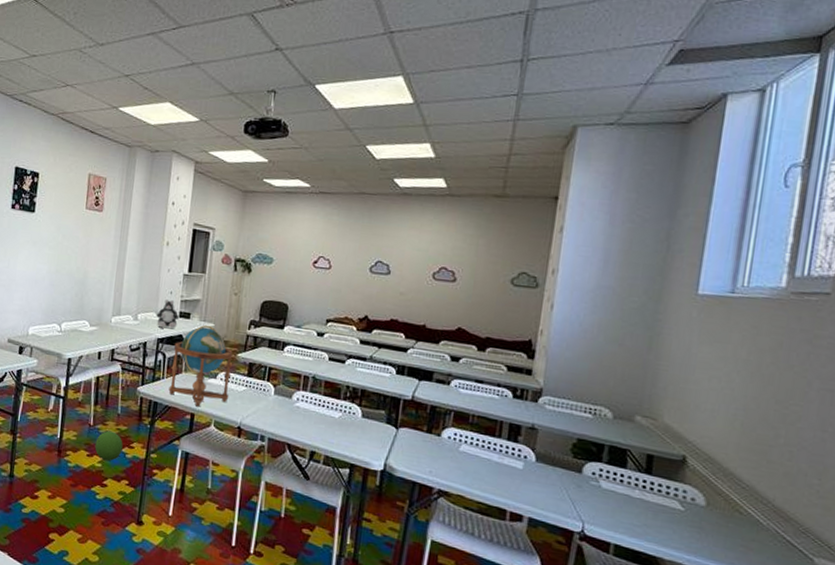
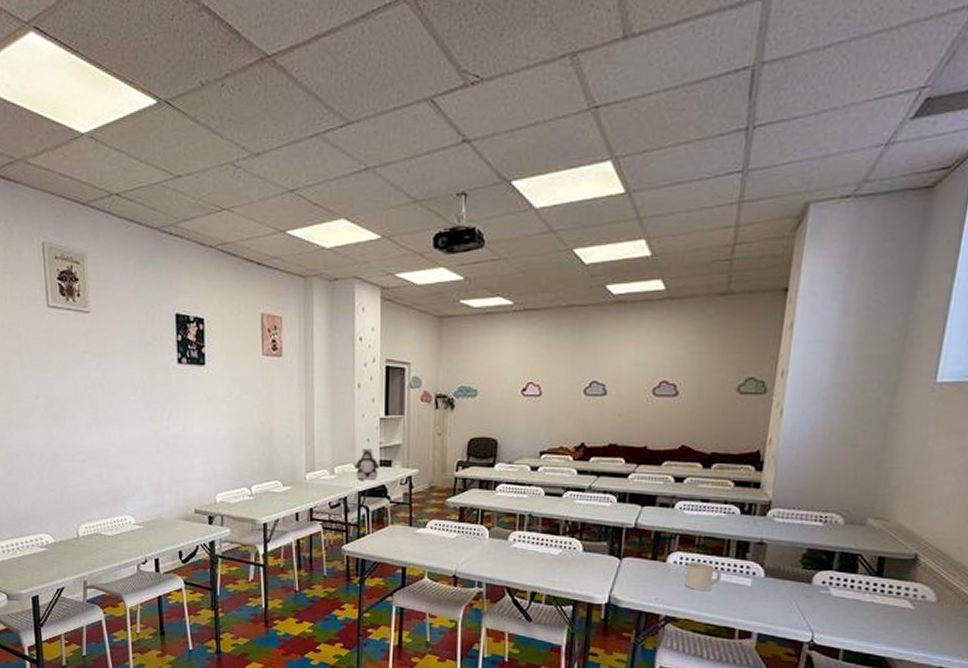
ball: present [94,430,123,462] -> none [303,594,333,626]
globe: present [168,324,233,407] -> none [376,471,442,560]
mug: none [458,439,494,470] -> present [684,562,722,592]

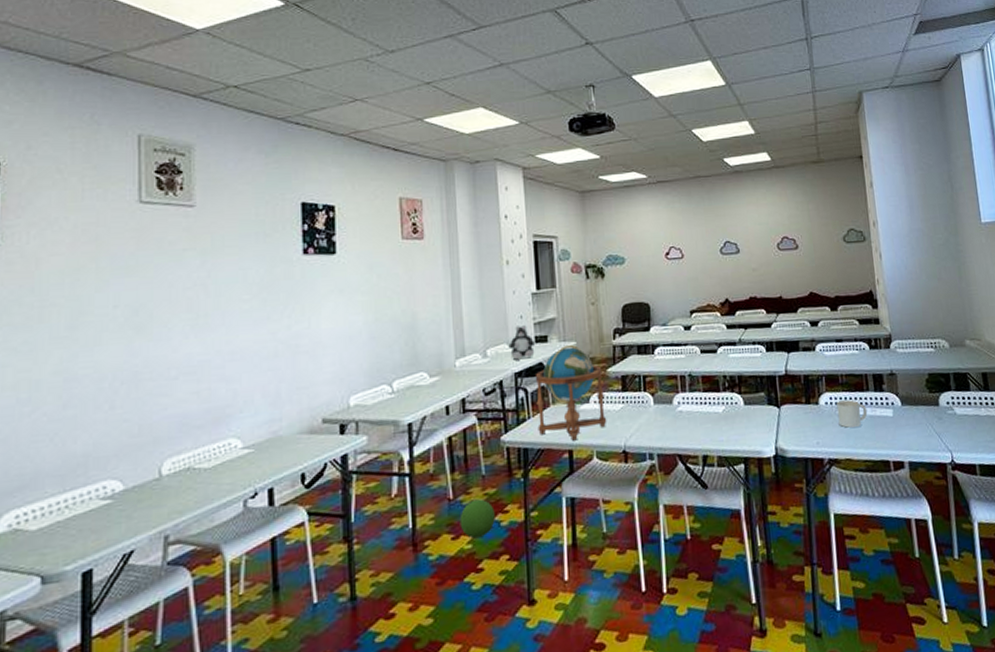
ball: none [303,594,333,626] -> present [459,499,495,539]
globe: none [376,471,442,560] -> present [535,344,607,441]

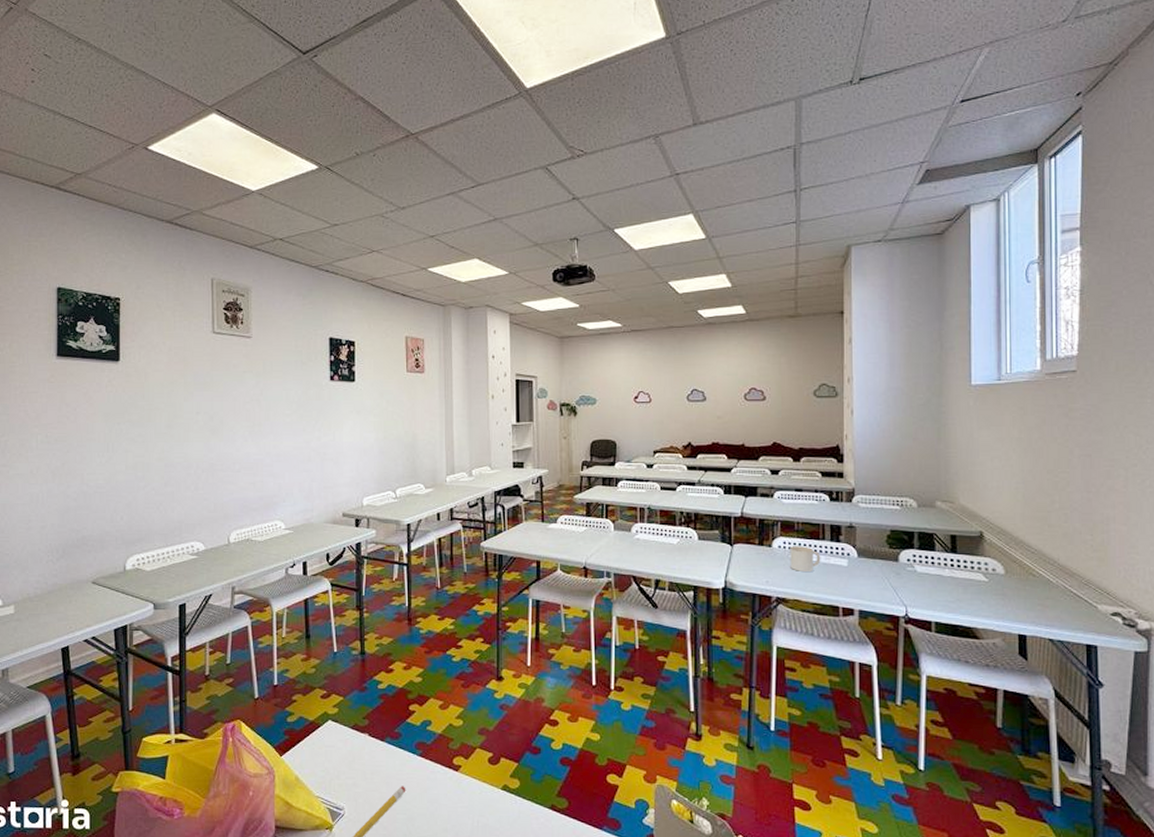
ball: present [459,499,495,539] -> none [445,591,473,622]
plush toy: present [508,325,536,360] -> none [490,452,514,481]
globe: present [535,344,607,441] -> none [511,471,571,553]

